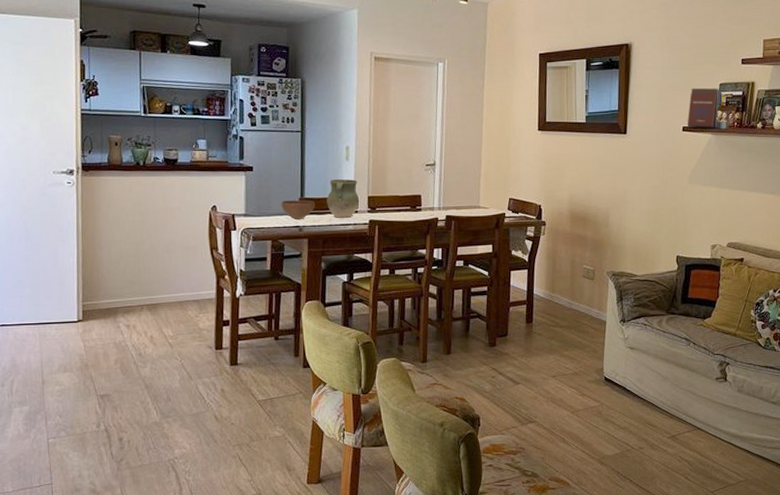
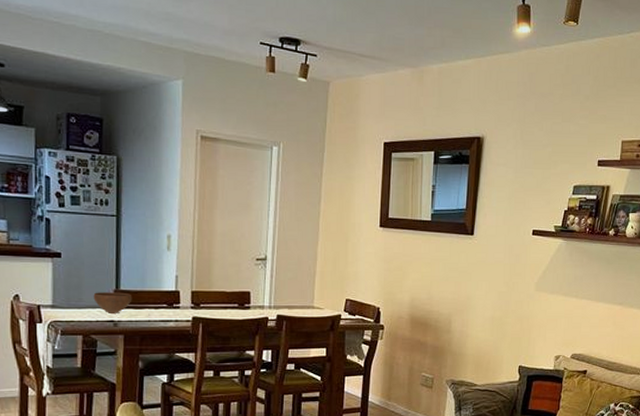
ceramic jug: present [327,179,360,219] -> none [145,270,182,315]
books: present [687,88,730,130] -> none [537,189,582,235]

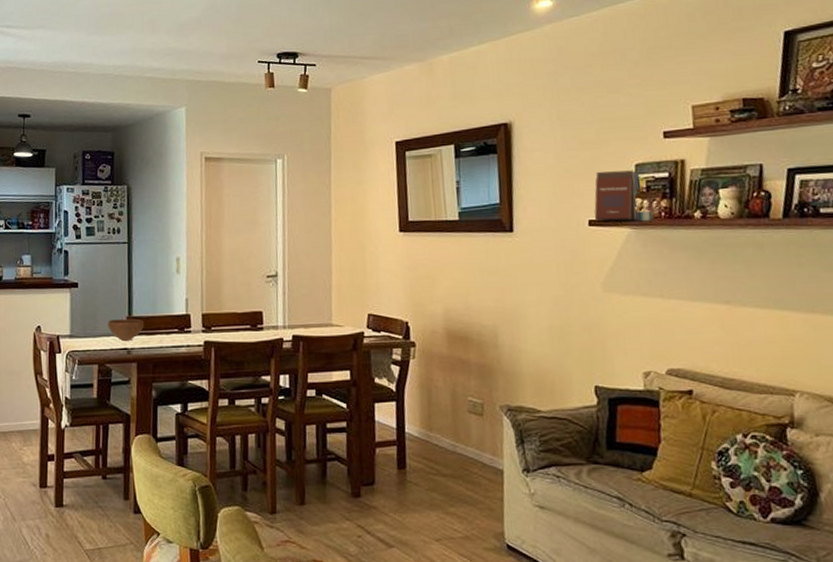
books: none [537,189,582,235] -> present [594,170,654,223]

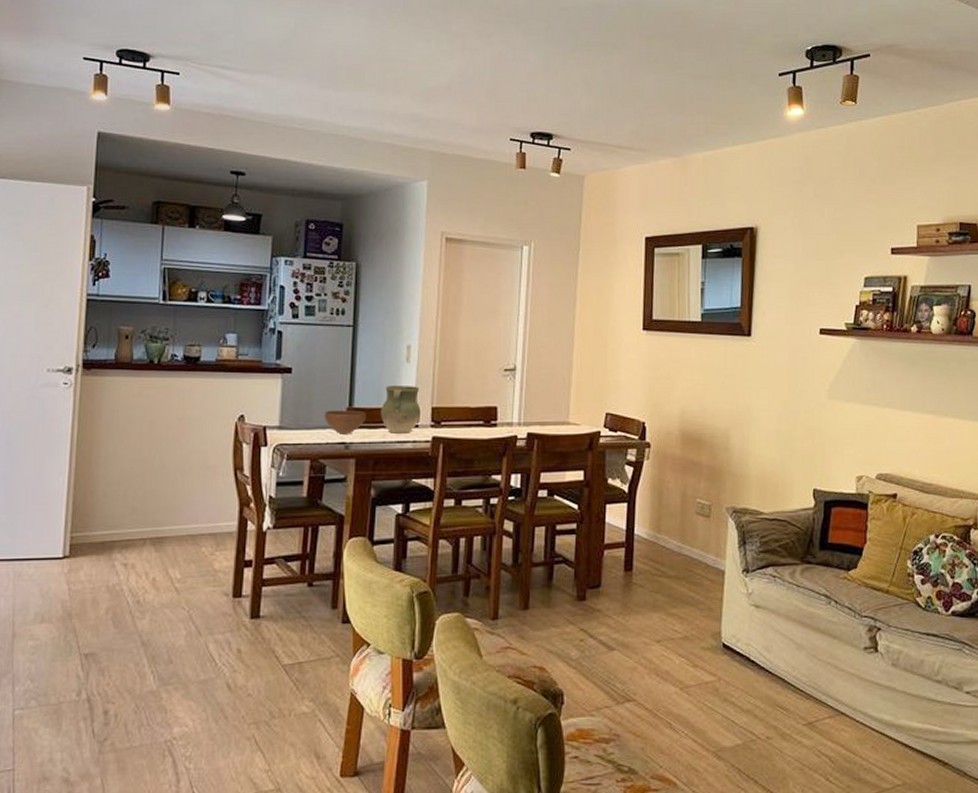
ceramic jug: none [156,294,193,340] -> present [381,385,421,435]
books: present [594,170,654,223] -> none [825,281,877,333]

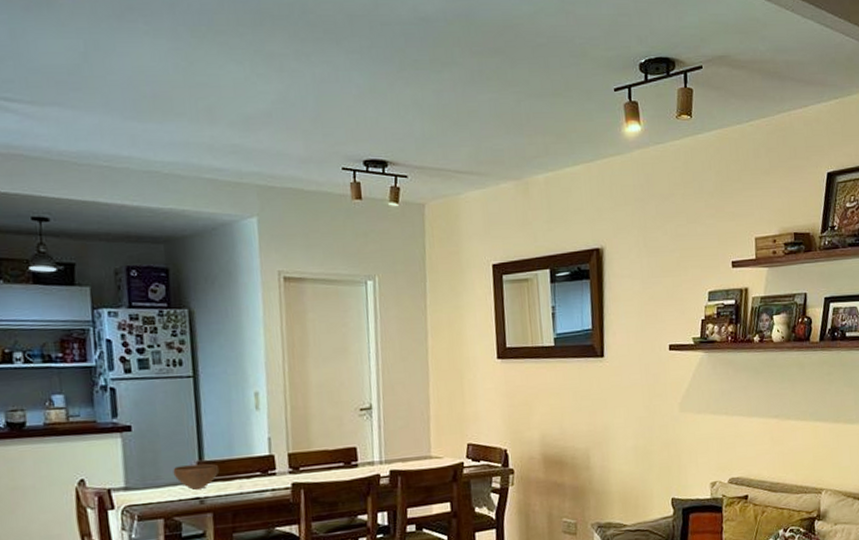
ceramic jug: present [381,385,421,435] -> none [234,433,278,484]

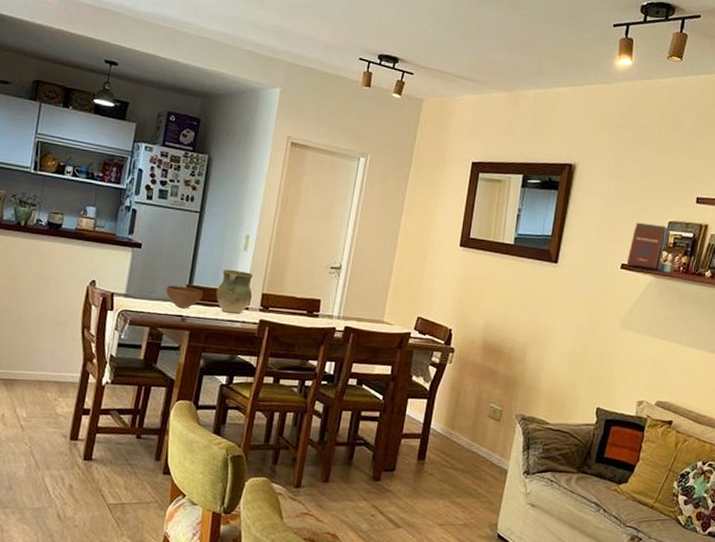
ceramic jug: none [234,433,278,484] -> present [216,269,253,315]
books: none [674,297,723,347] -> present [626,222,675,274]

